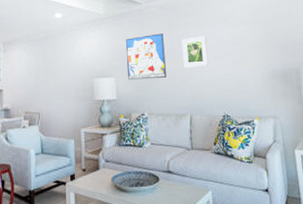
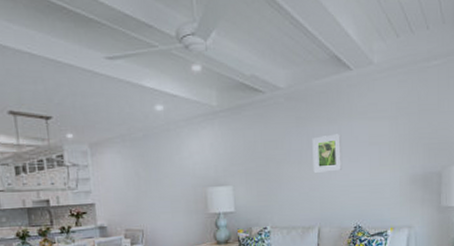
wall art: present [126,33,167,80] -> none [246,131,293,189]

